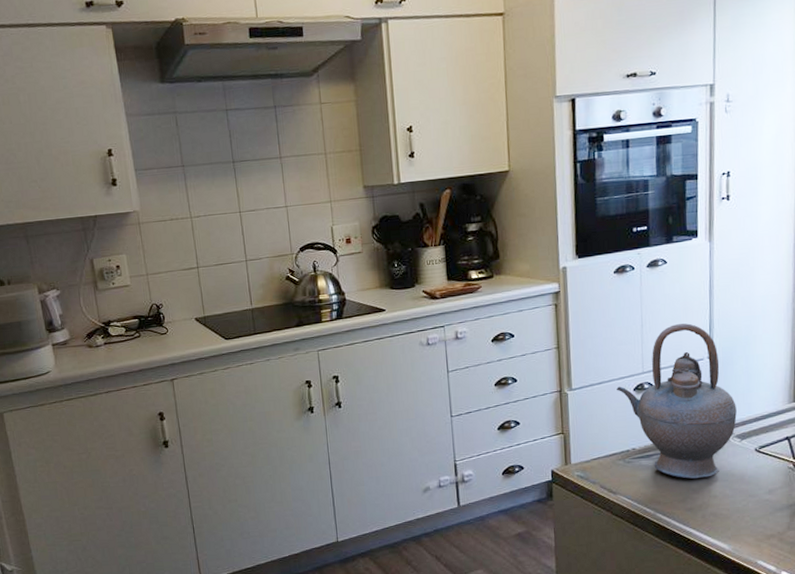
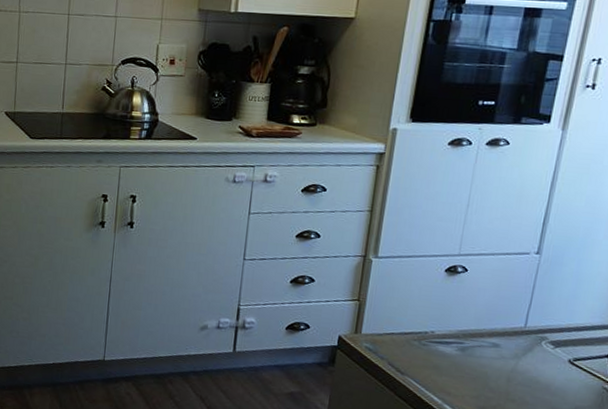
teapot: present [617,323,737,479] -> none [426,211,557,379]

